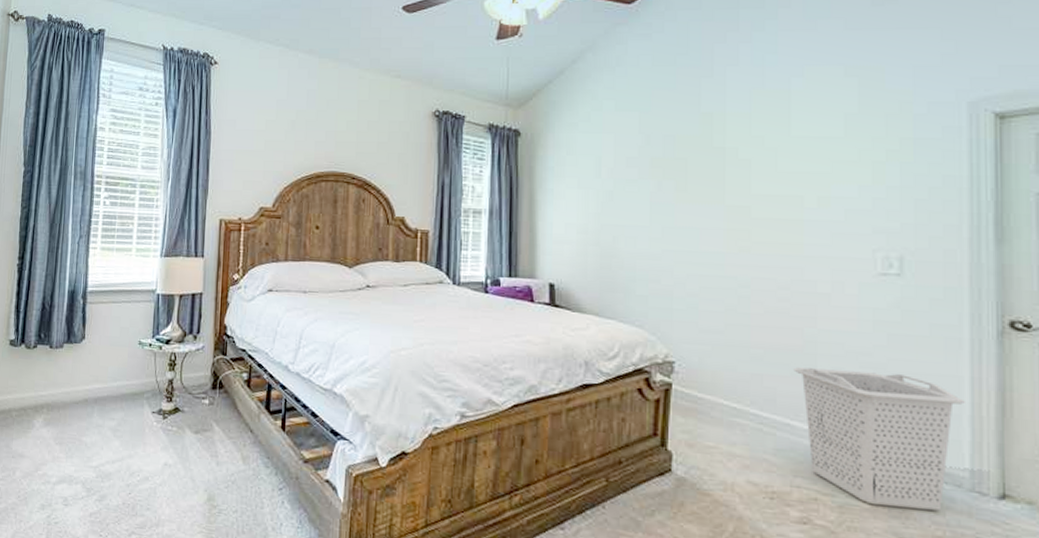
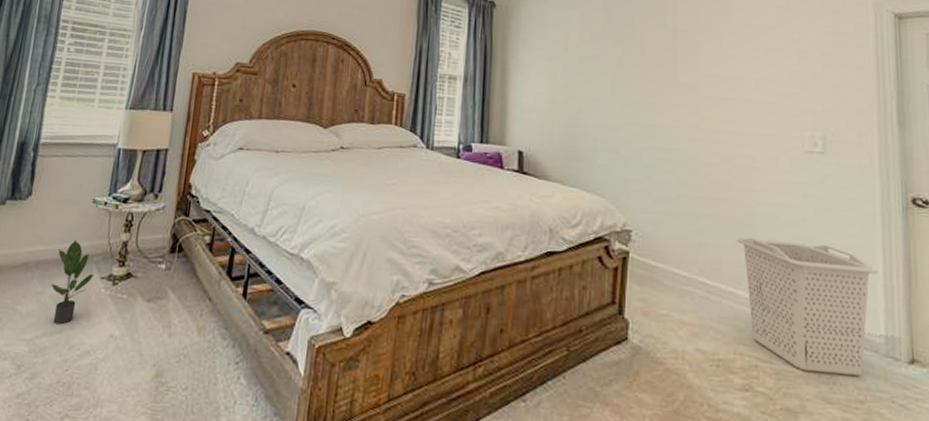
potted plant: none [109,378,146,454] -> present [50,240,94,325]

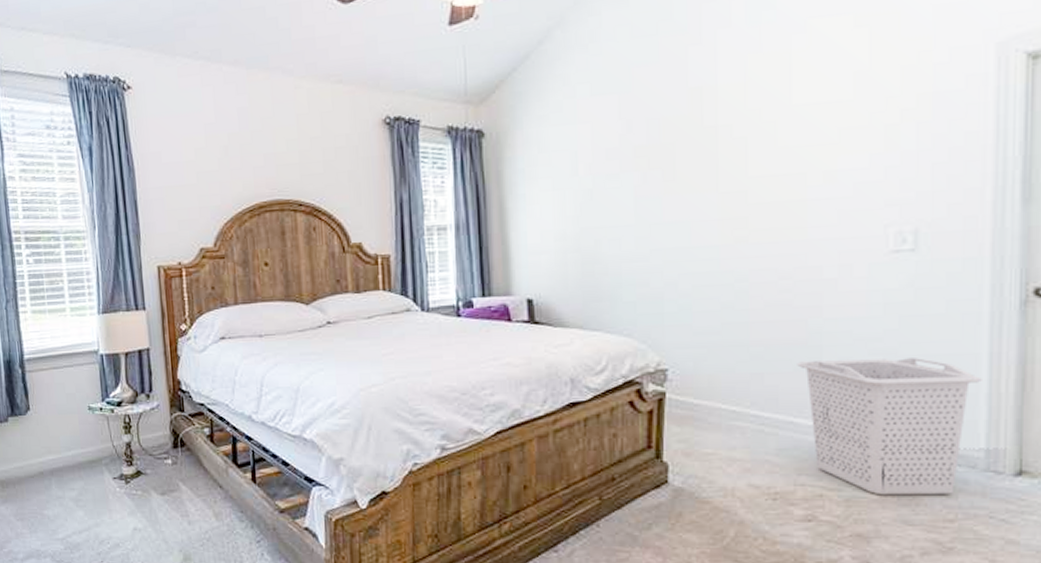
potted plant: present [50,240,94,325] -> none [68,446,106,523]

